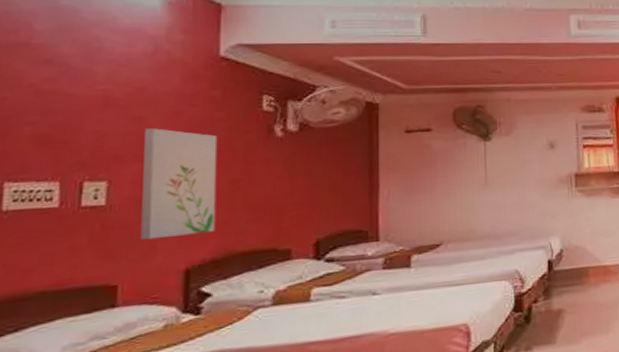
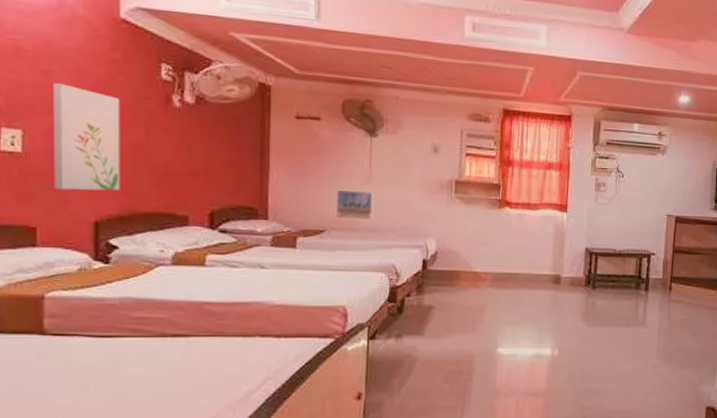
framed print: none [451,197,492,230] -> present [335,189,374,219]

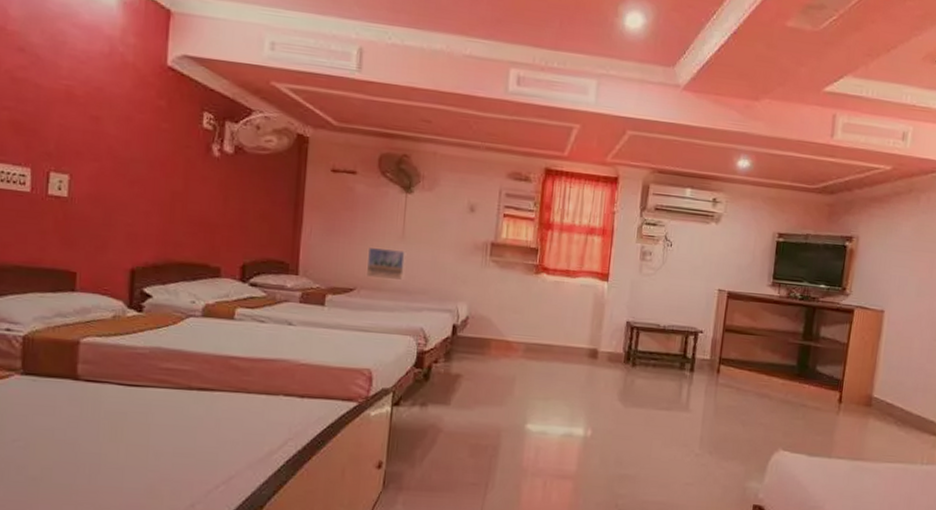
wall art: present [54,83,120,191] -> none [95,129,163,239]

